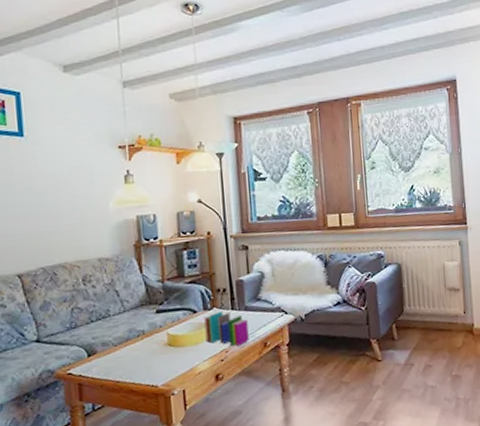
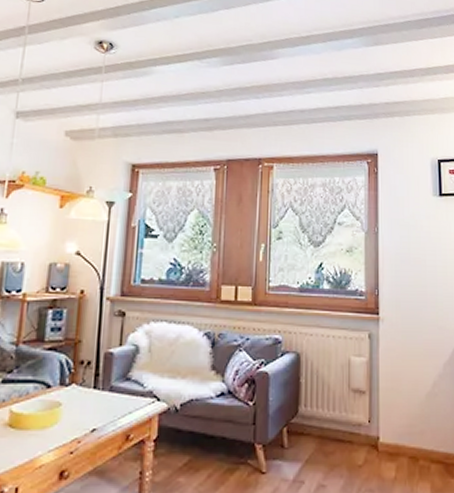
book: present [204,311,249,347] -> none [56,389,111,436]

